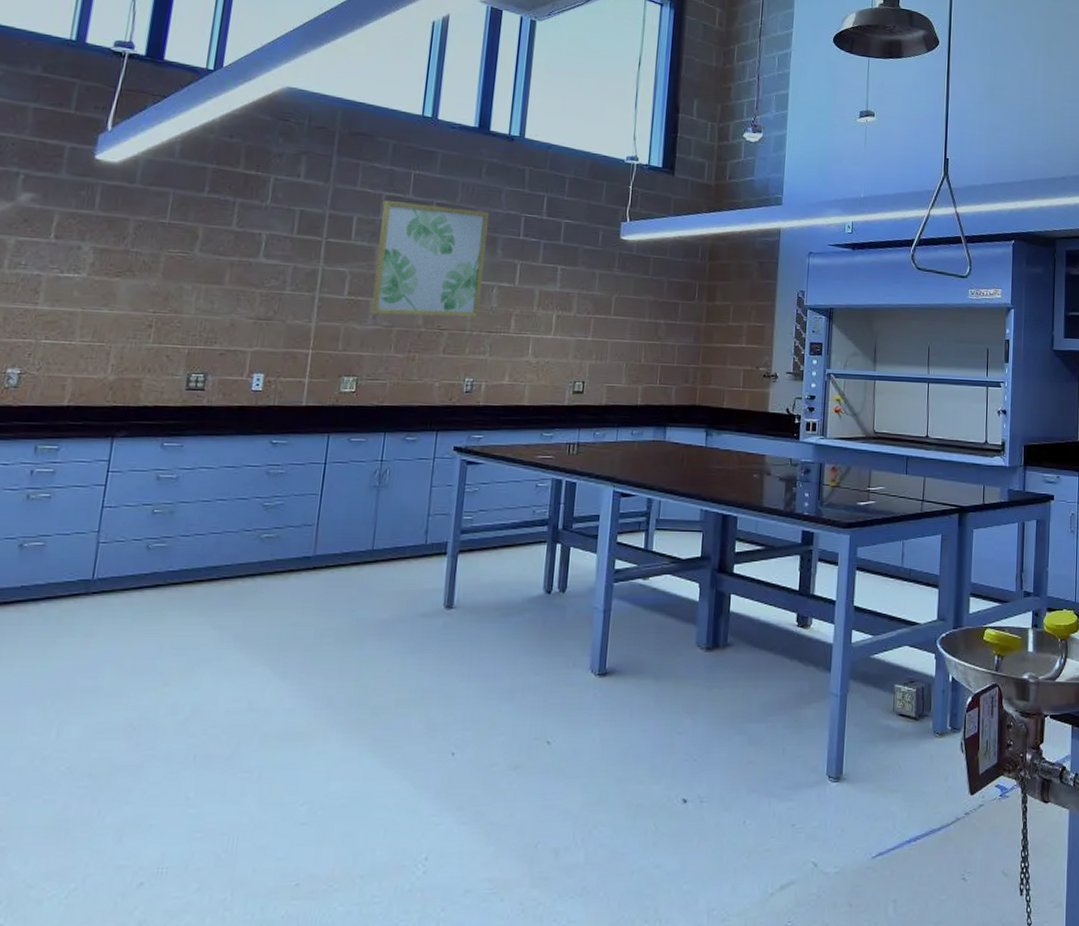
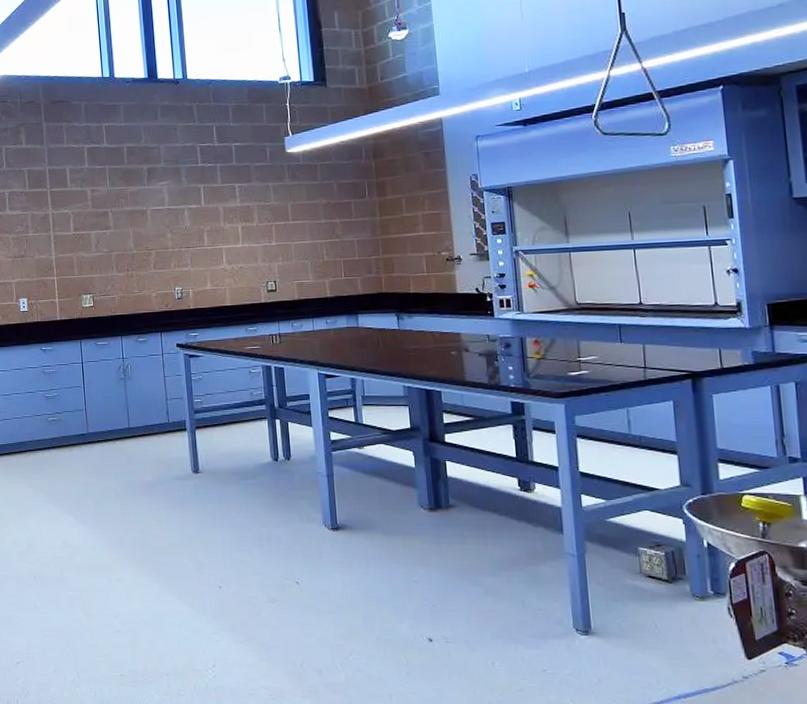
wall art: present [370,201,489,318] -> none [86,147,177,244]

